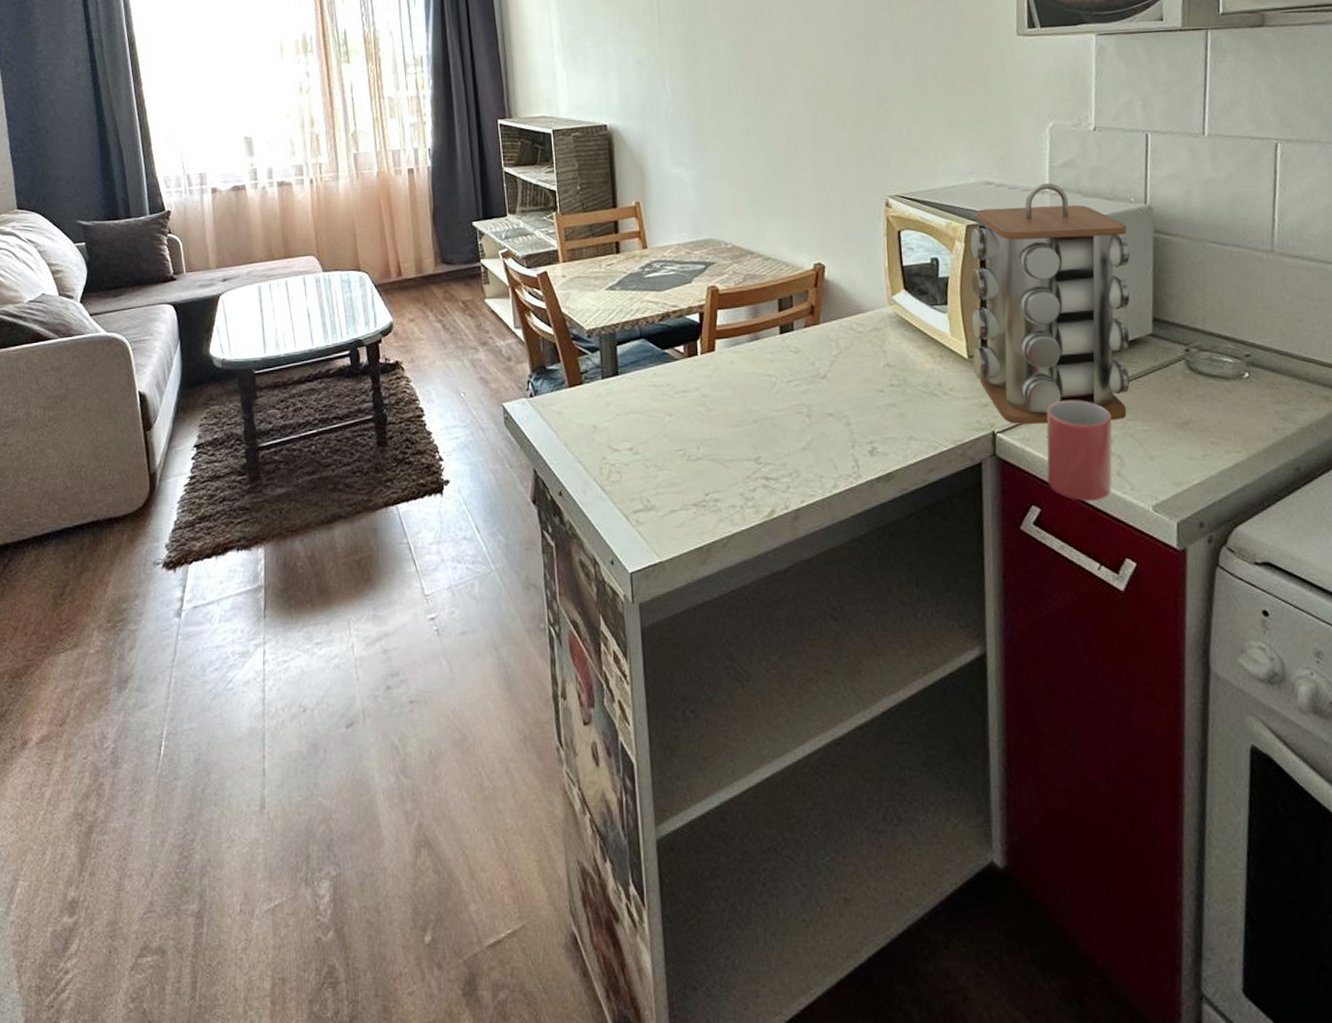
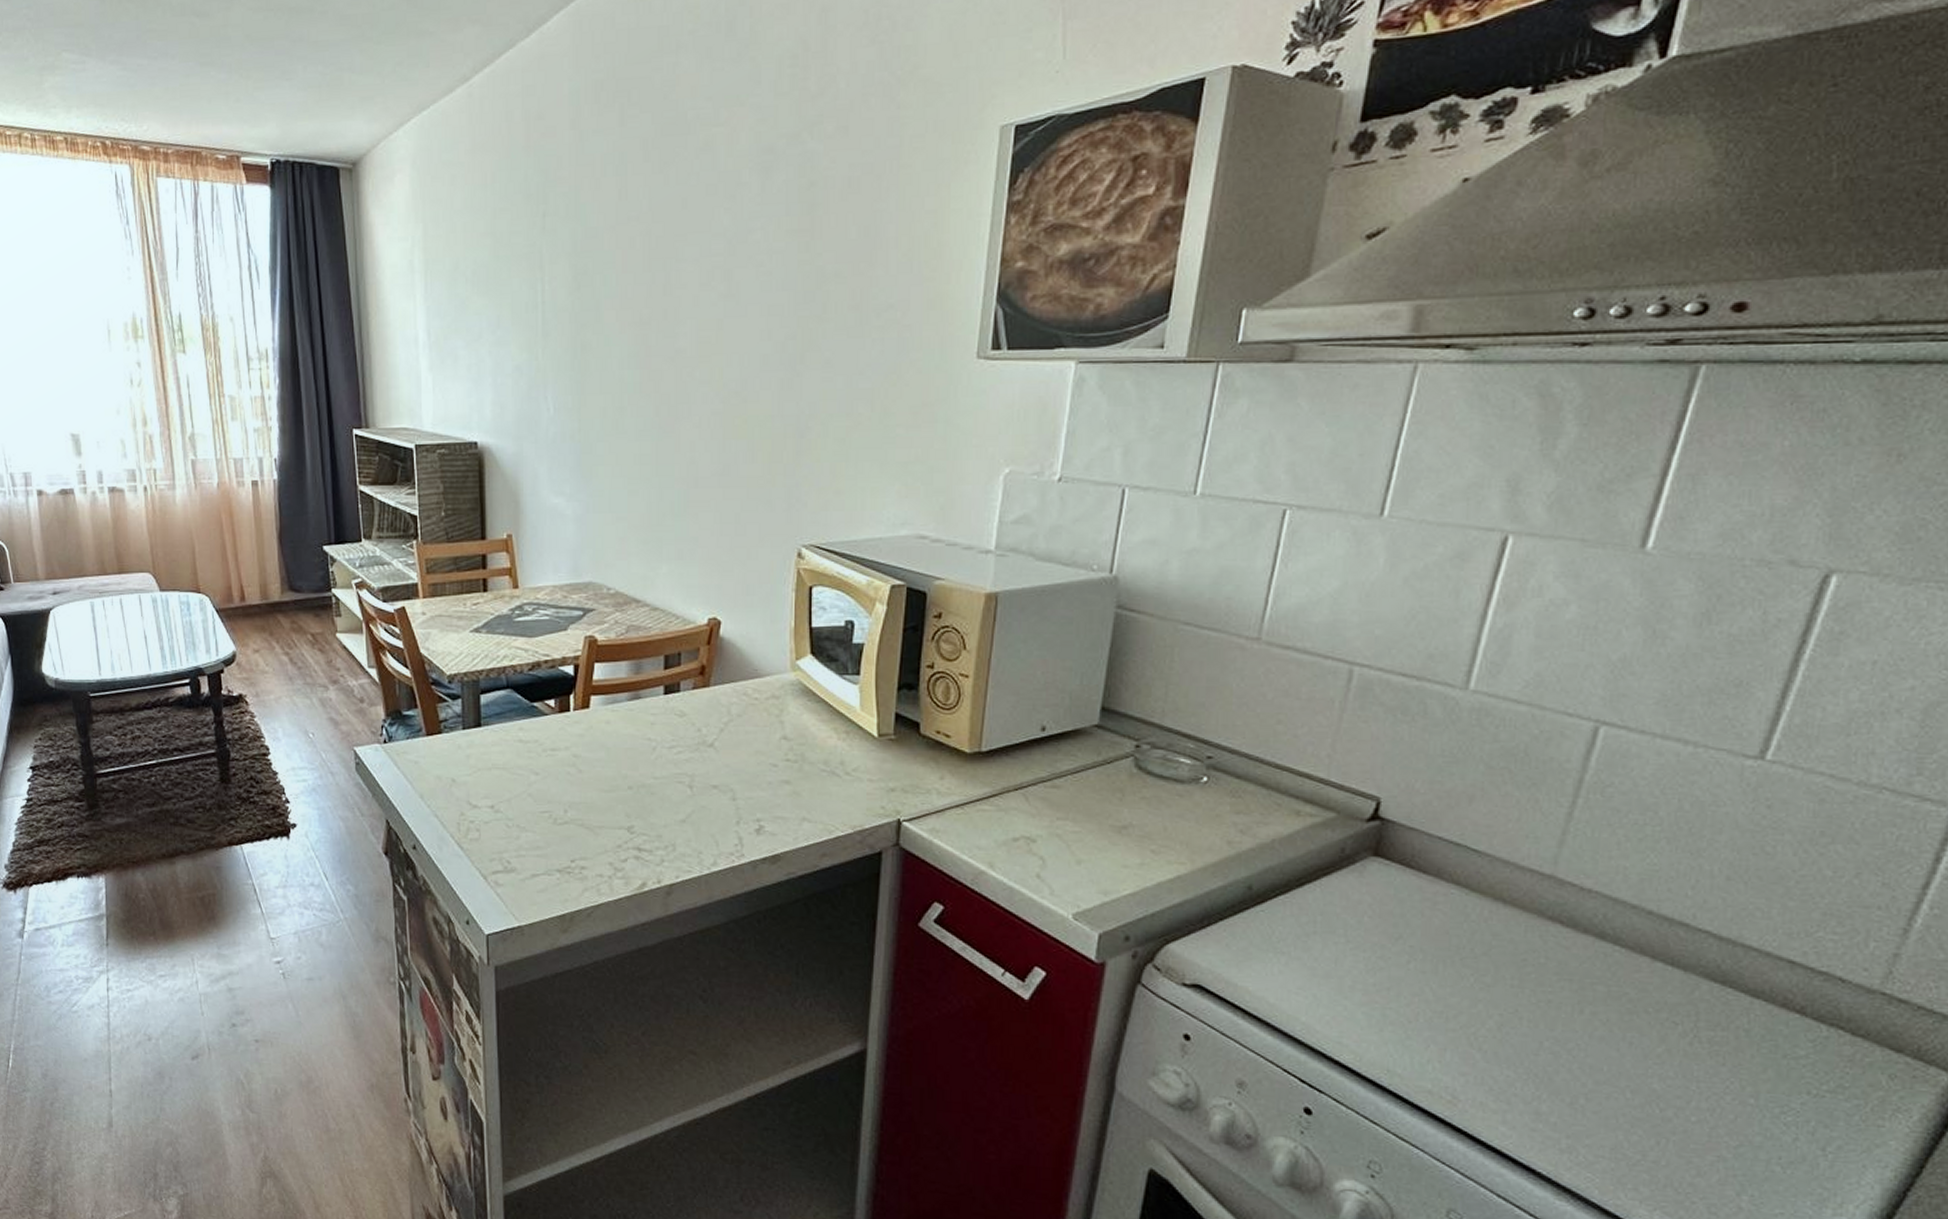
spice rack: present [970,183,1130,424] -> none [882,541,1084,818]
mug: present [1046,399,1113,502] -> none [954,791,1038,904]

